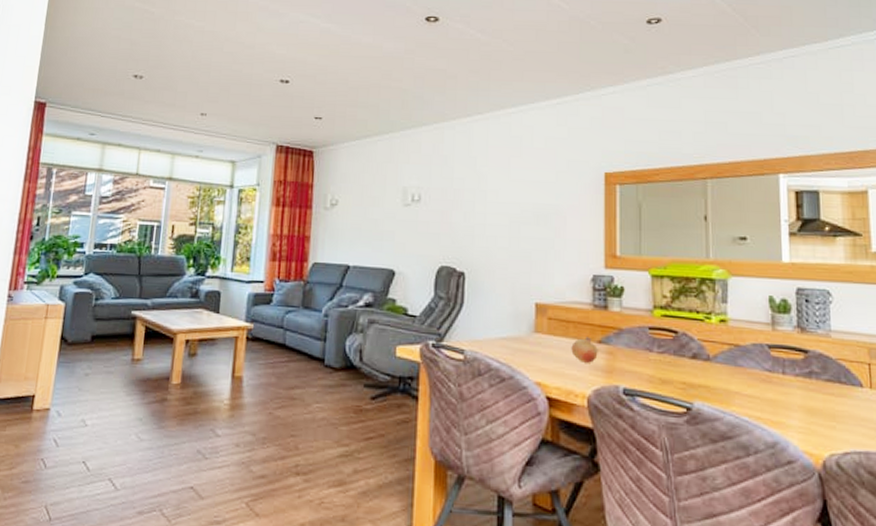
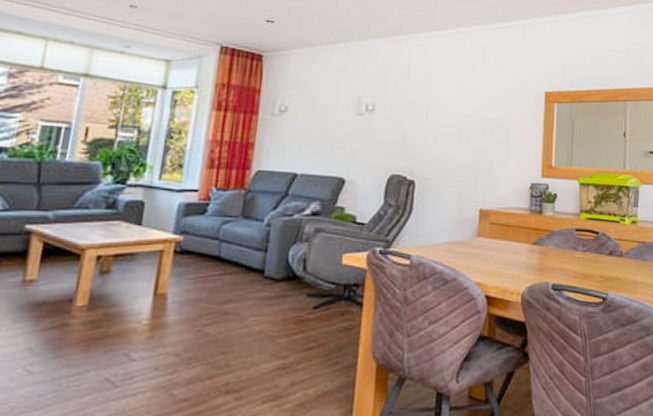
fruit: present [571,337,598,363] -> none [509,239,533,263]

